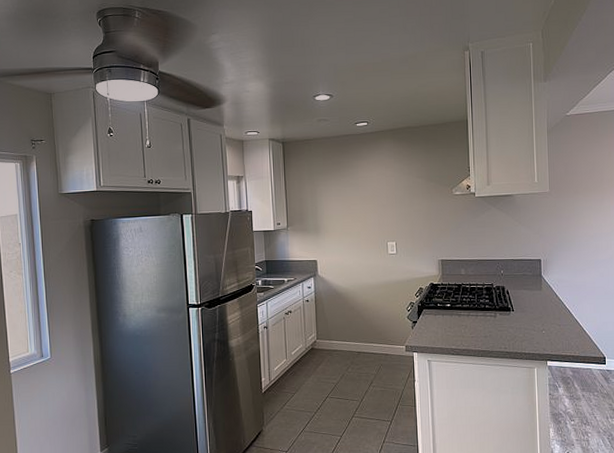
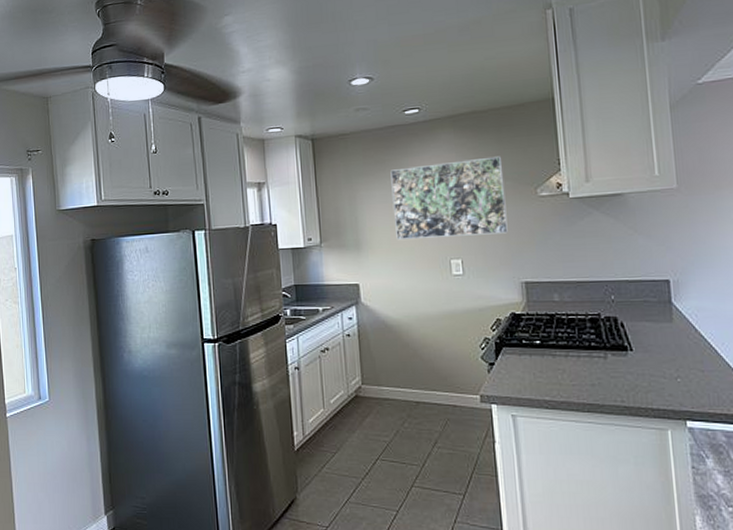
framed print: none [344,163,430,225] -> present [390,156,508,239]

